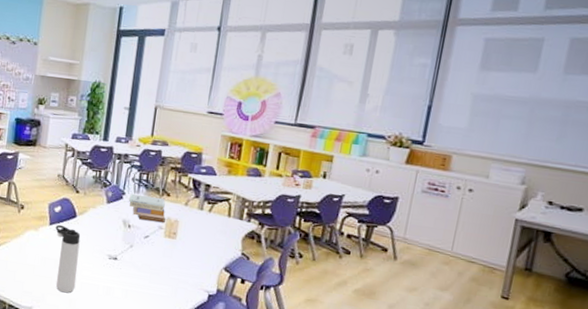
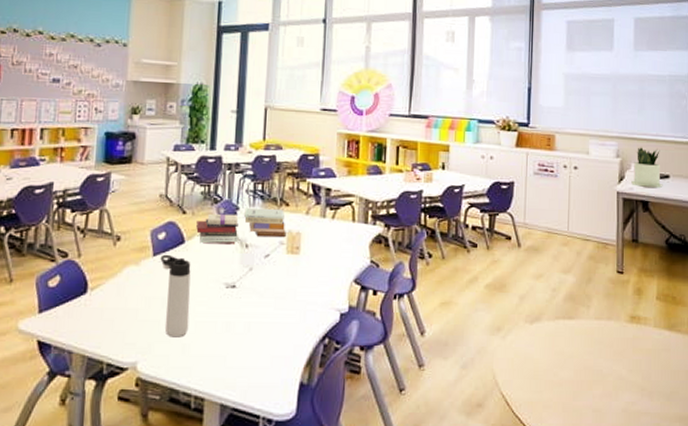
books: none [86,195,124,224] -> present [196,213,239,245]
planter: none [534,176,577,221] -> present [631,147,663,189]

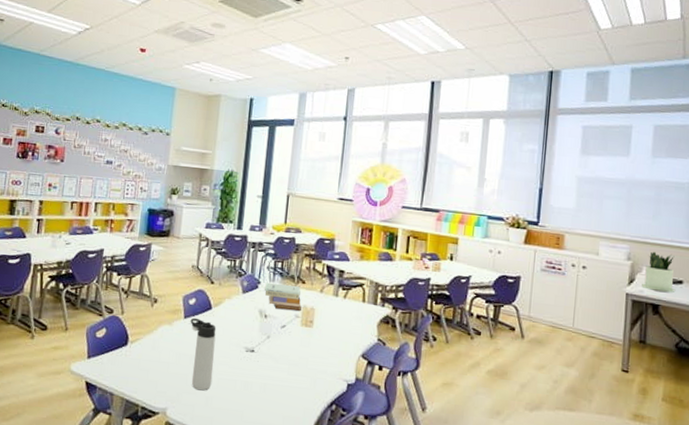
books: present [196,213,239,245] -> none [222,285,260,314]

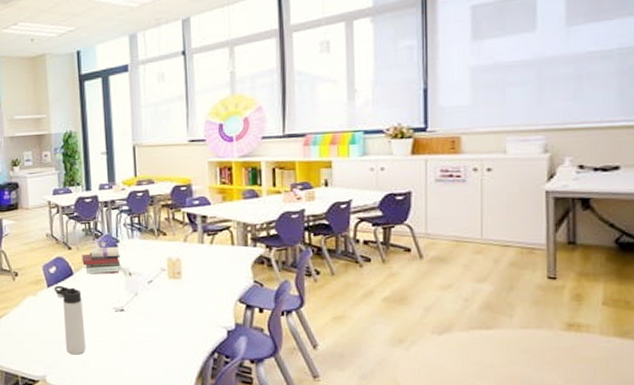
books: none [222,285,260,314] -> present [82,246,122,274]
books: present [265,282,302,311] -> none [124,238,166,265]
planter: present [642,251,676,293] -> none [565,137,611,183]

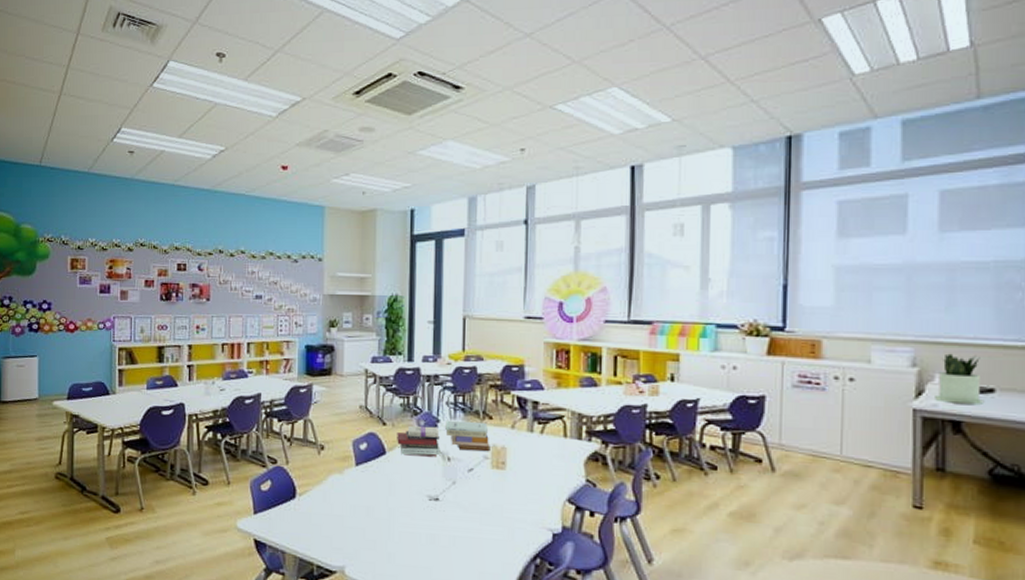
thermos bottle: present [54,285,86,355] -> none [363,464,394,546]
books: none [124,238,166,265] -> present [445,420,490,451]
planter: none [565,137,611,183] -> present [935,353,985,406]

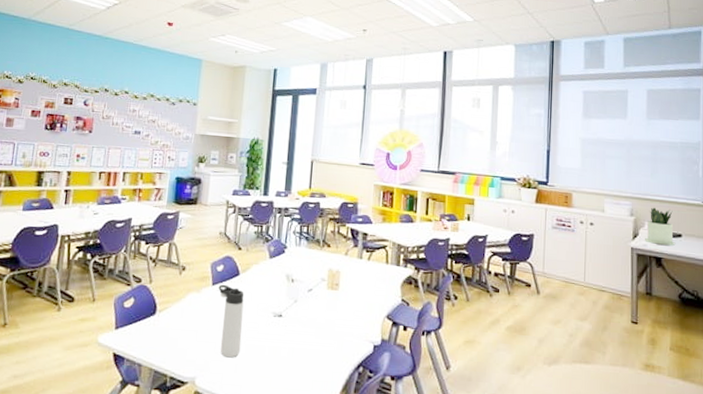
thermos bottle: none [363,464,394,546] -> present [218,284,244,358]
books: present [397,425,441,457] -> none [249,250,286,279]
books: present [445,420,490,451] -> none [291,247,327,274]

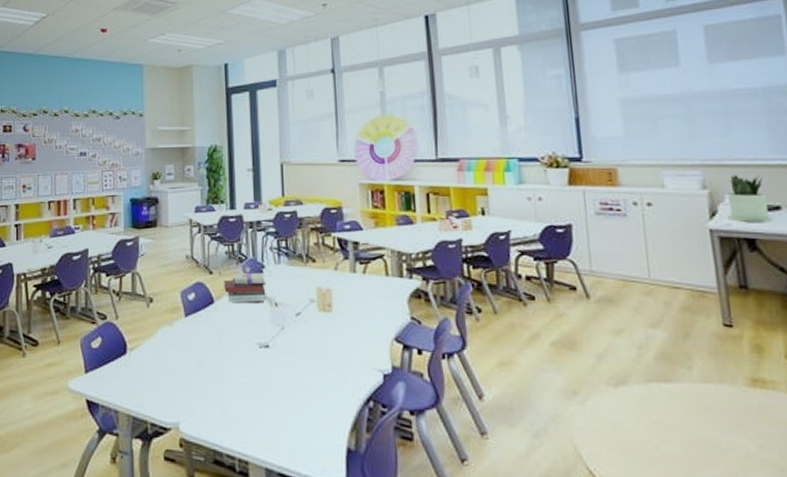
thermos bottle: present [218,284,244,358] -> none [192,314,226,398]
books: none [249,250,286,279] -> present [224,272,268,304]

